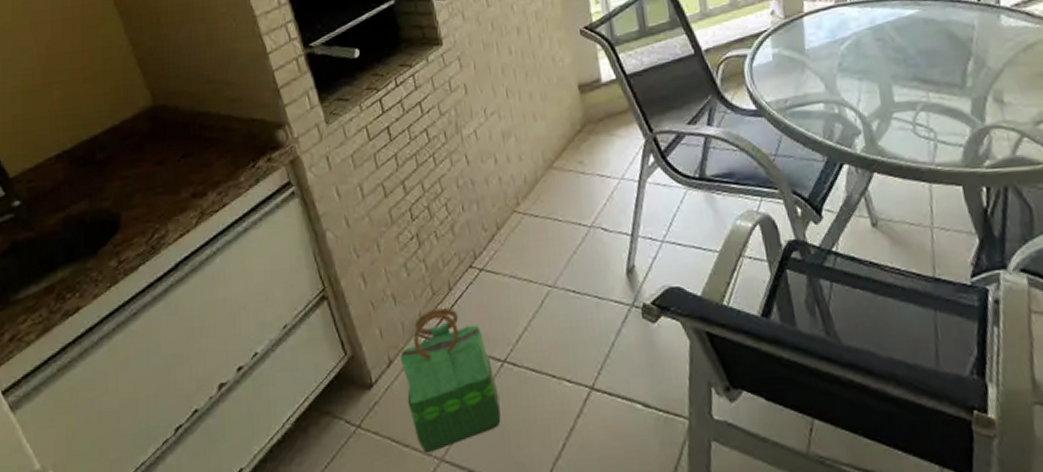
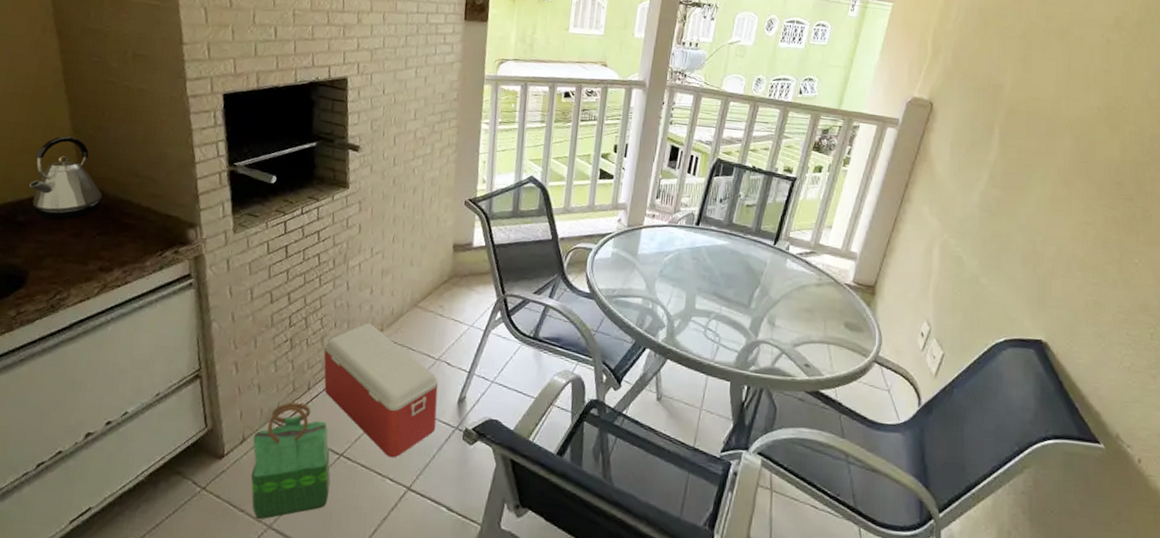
kettle: none [99,53,178,152] -> present [28,136,103,220]
cooler: none [456,199,608,355] -> present [323,323,438,458]

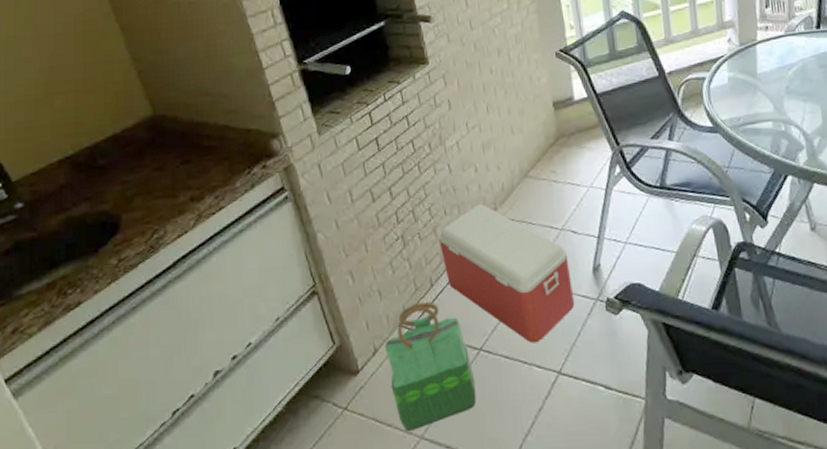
kettle: present [28,136,103,220] -> none [101,67,177,158]

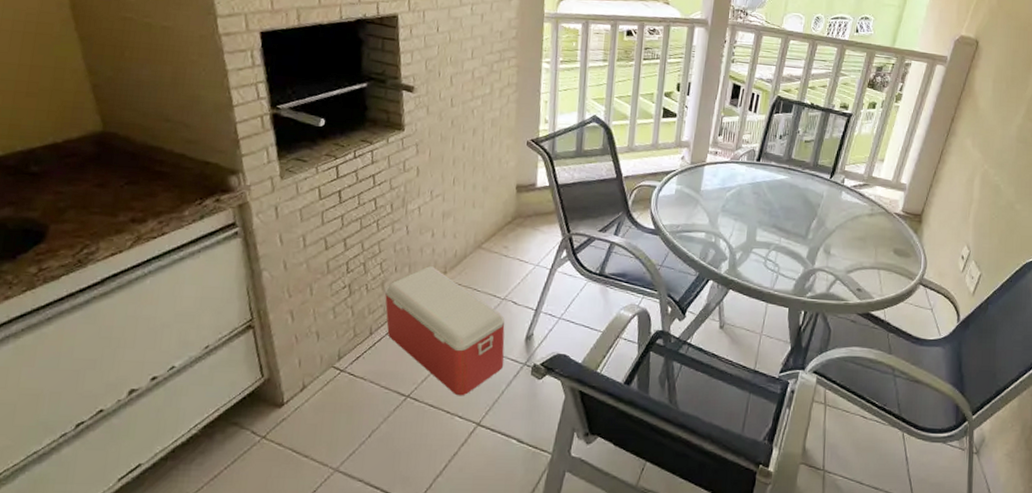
tote bag: present [384,302,476,431] -> none [313,348,398,463]

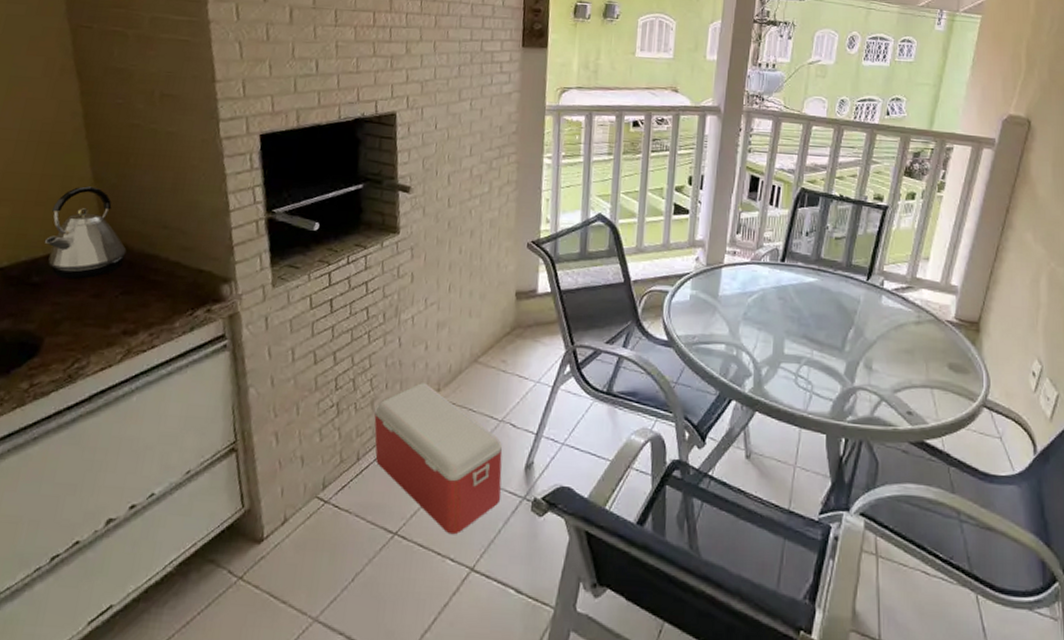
kettle: none [40,78,129,170] -> present [44,186,127,280]

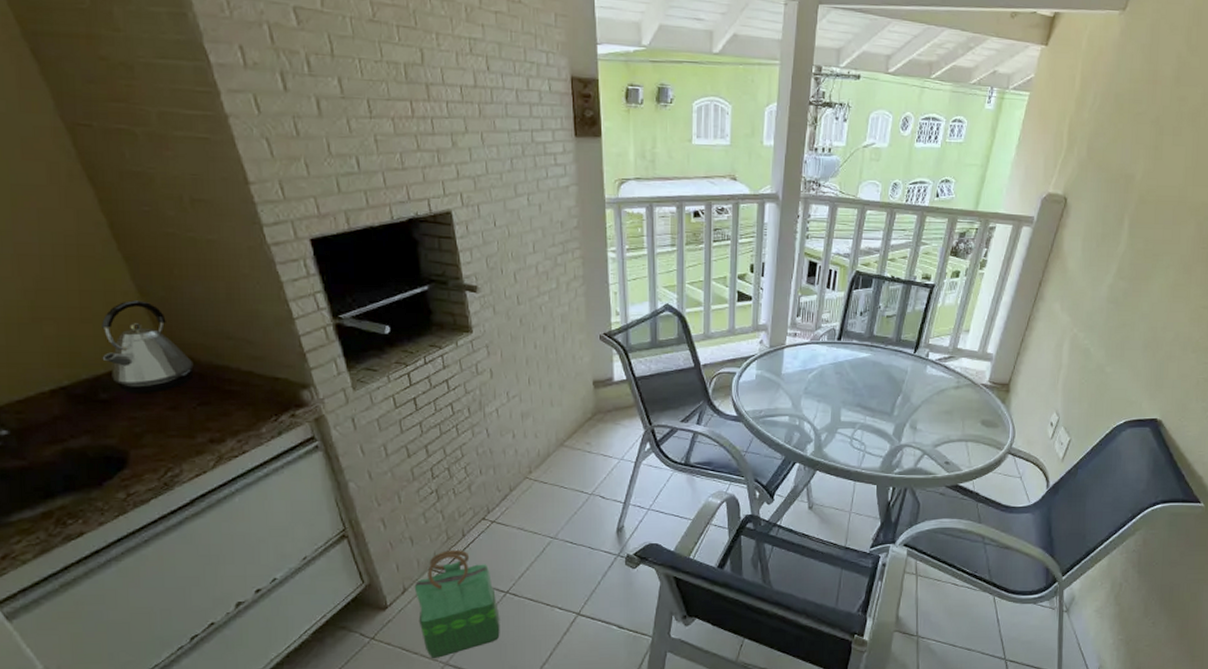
tote bag: none [293,476,384,611] -> present [414,550,500,658]
cooler: present [374,383,503,535] -> none [473,467,598,589]

